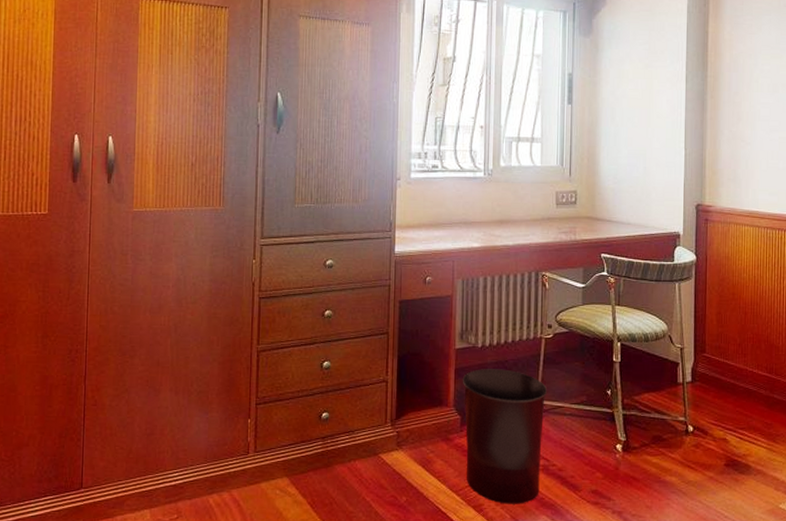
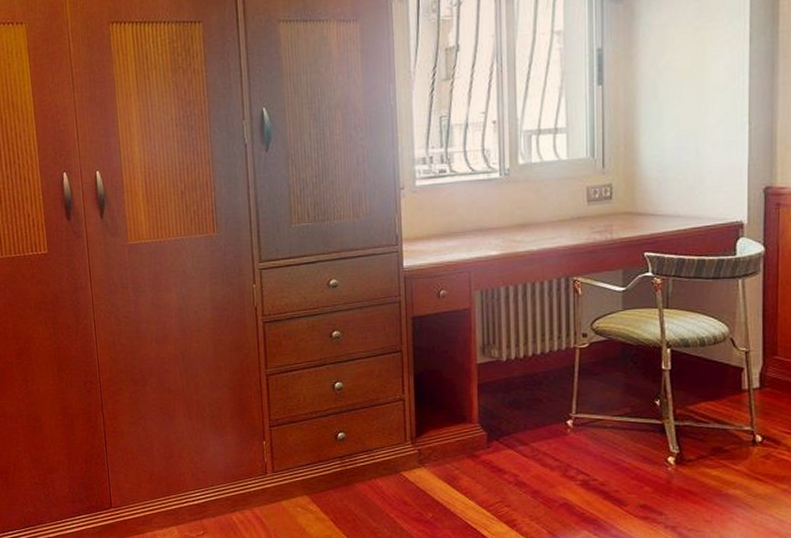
waste bin: present [462,369,547,504] -> none [486,382,584,519]

